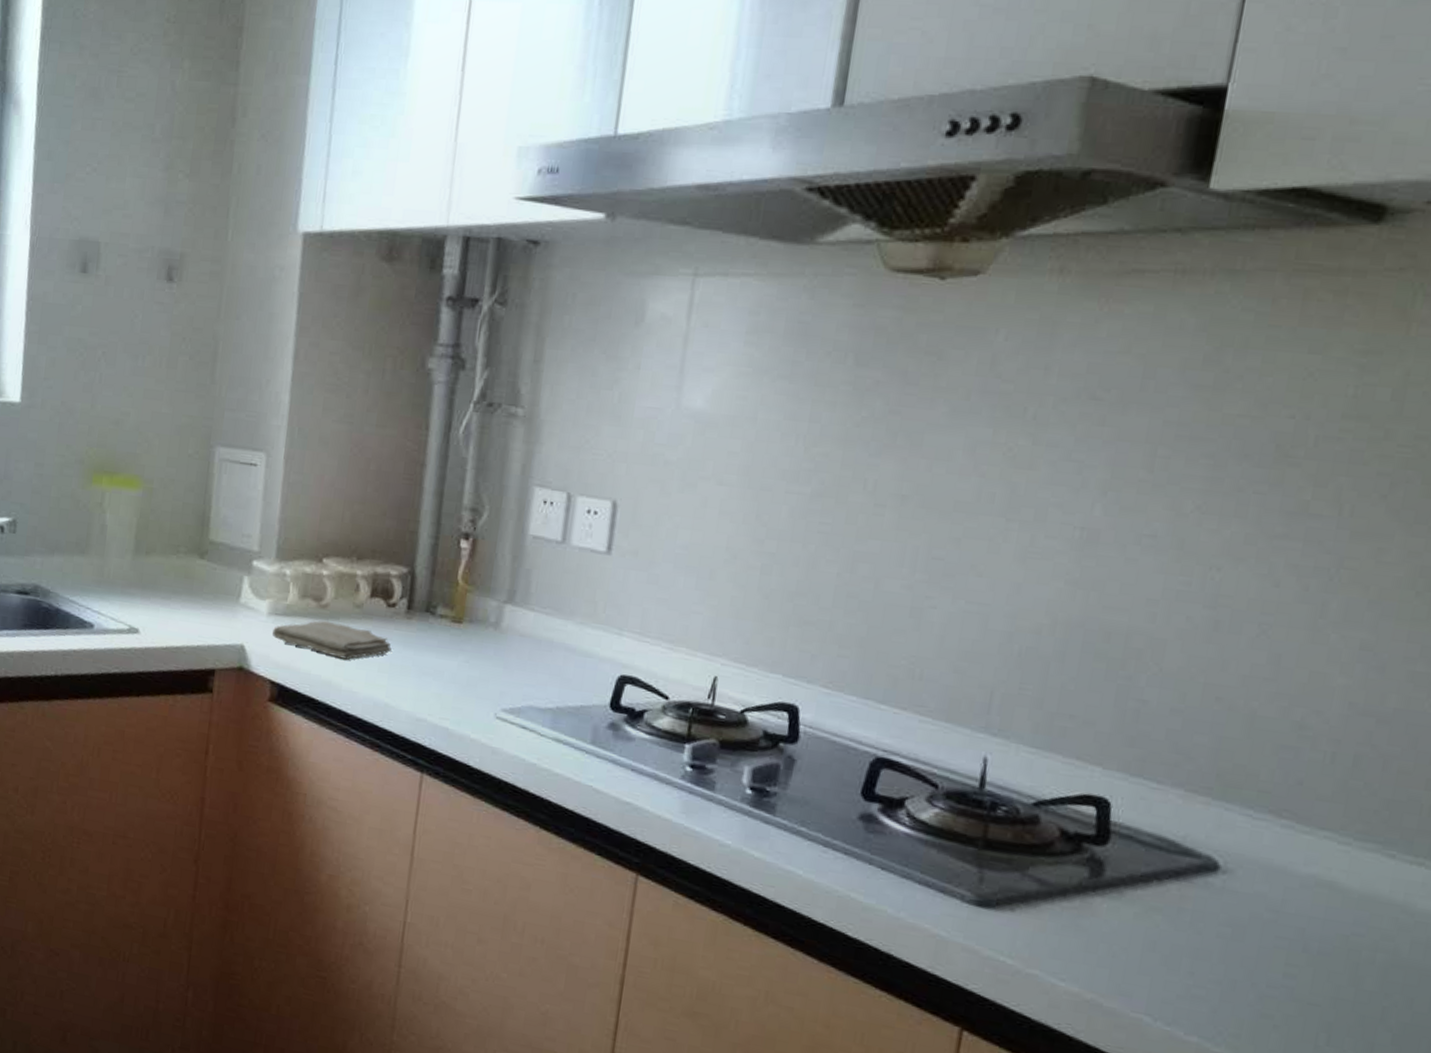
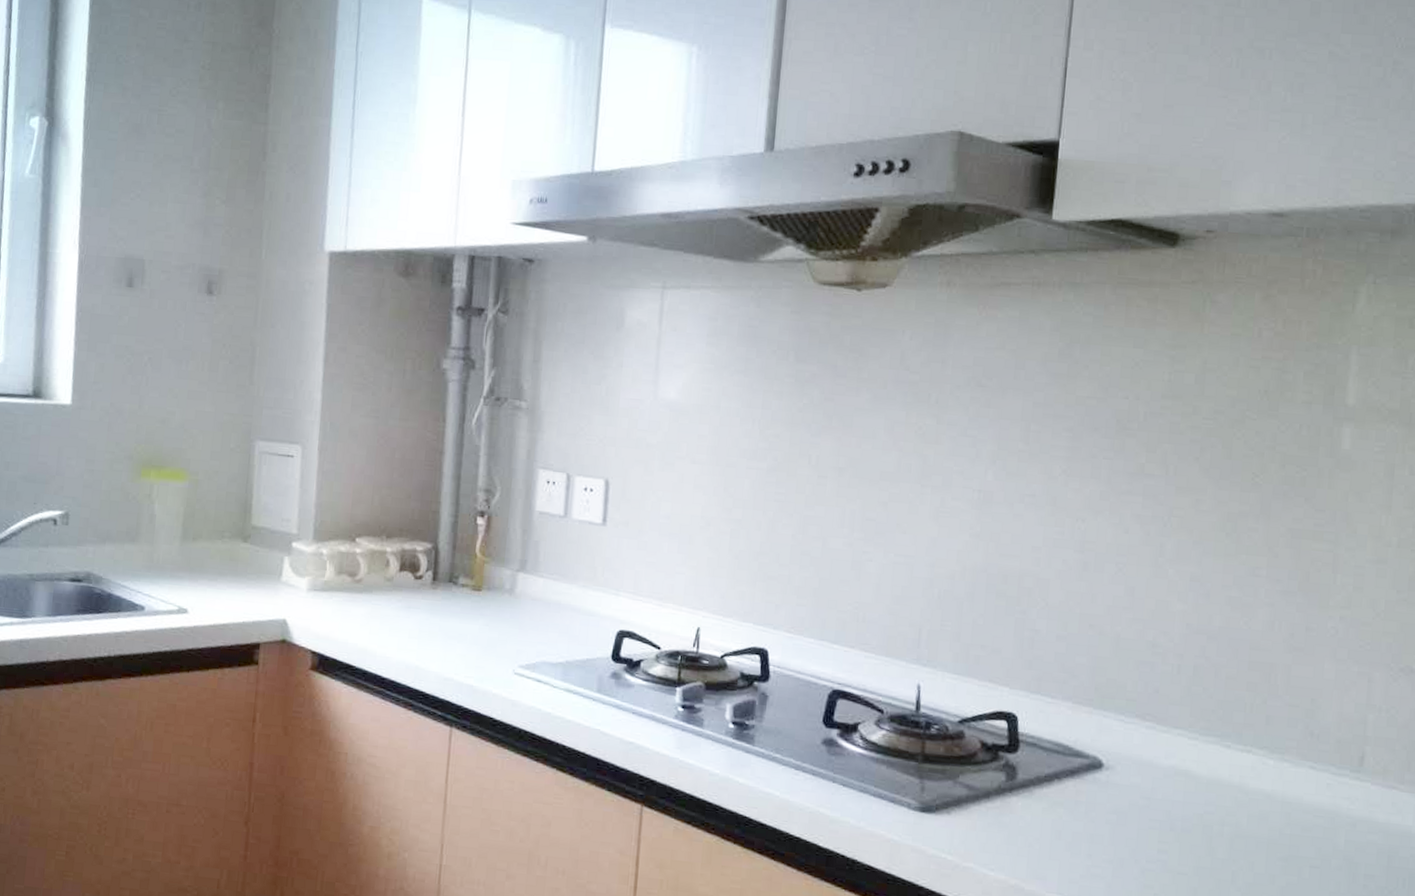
washcloth: present [272,620,392,660] -> none [312,594,420,628]

